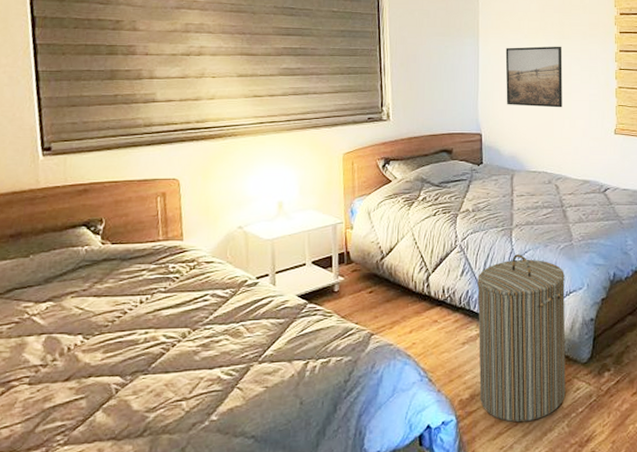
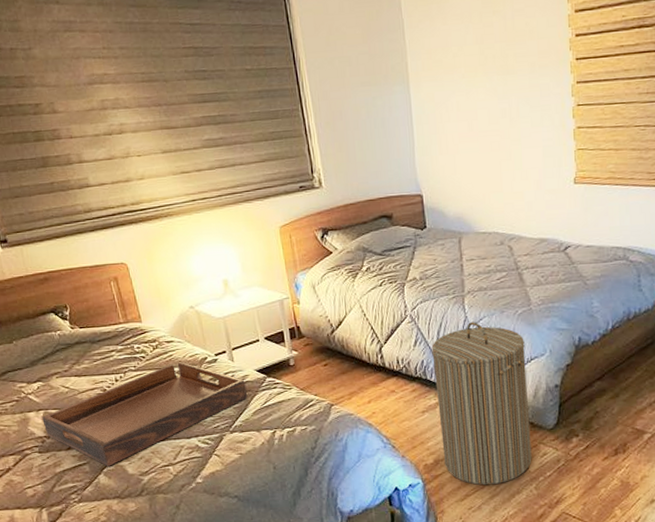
serving tray: none [42,284,285,401] -> present [42,362,248,466]
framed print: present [505,46,563,108] -> none [441,83,511,160]

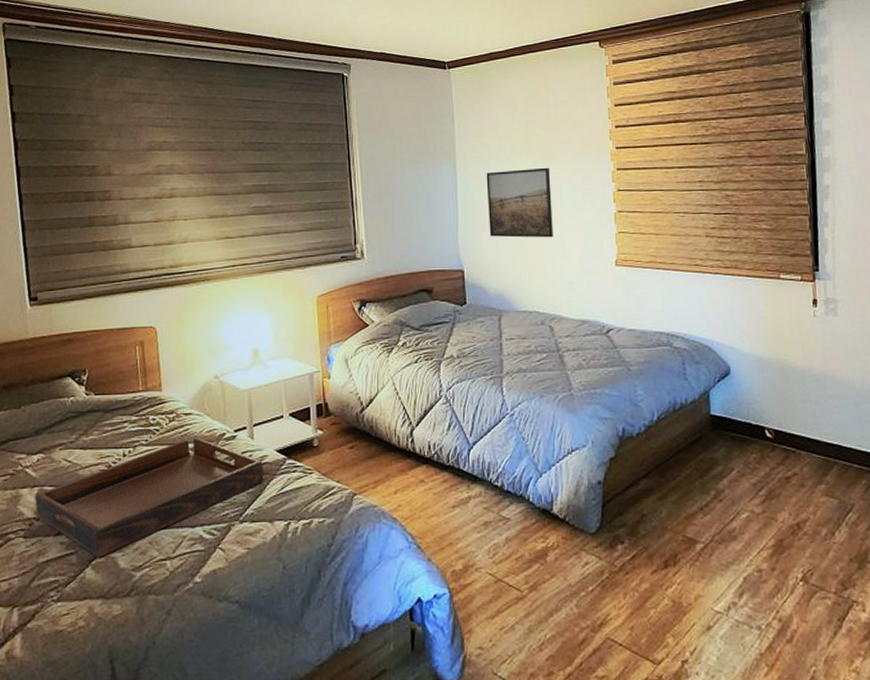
laundry hamper: present [431,322,532,486] -> none [466,406,573,600]
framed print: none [441,83,511,160] -> present [486,167,553,238]

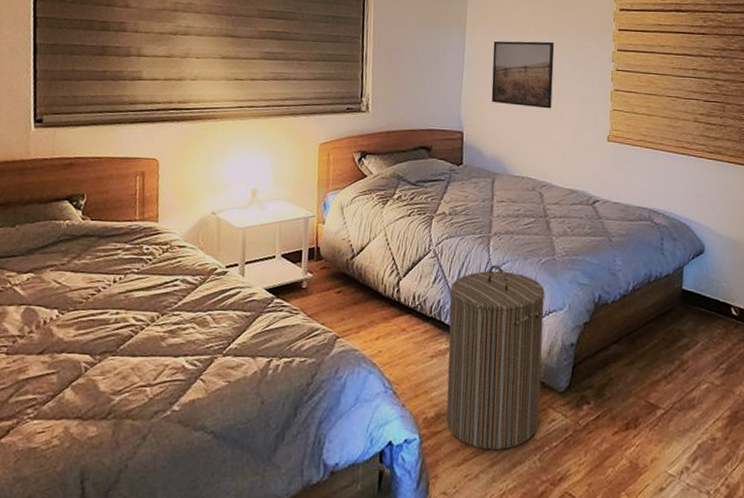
serving tray: present [35,437,264,558] -> none [21,270,251,379]
laundry hamper: none [466,406,573,600] -> present [446,265,545,451]

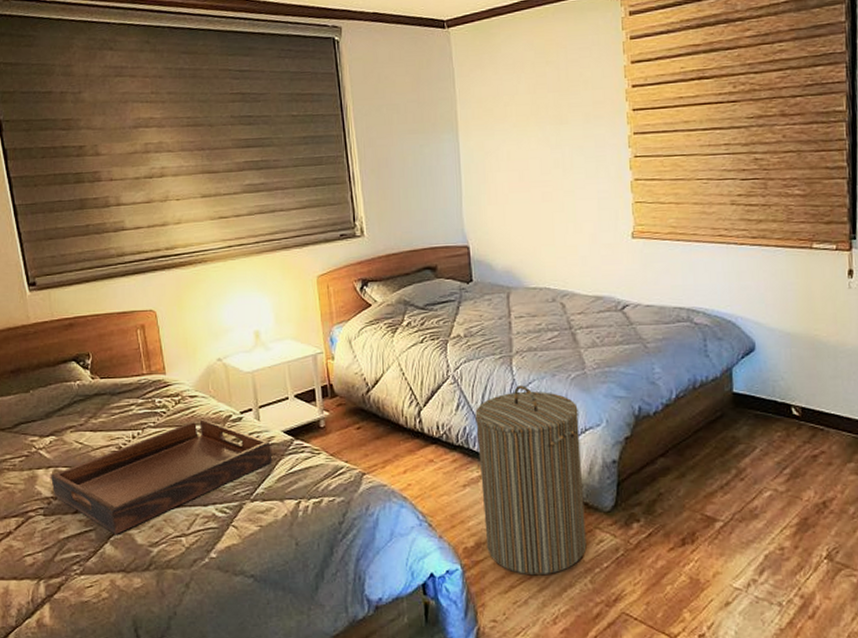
serving tray: none [21,270,251,379] -> present [51,419,273,534]
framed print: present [491,41,555,109] -> none [491,133,565,211]

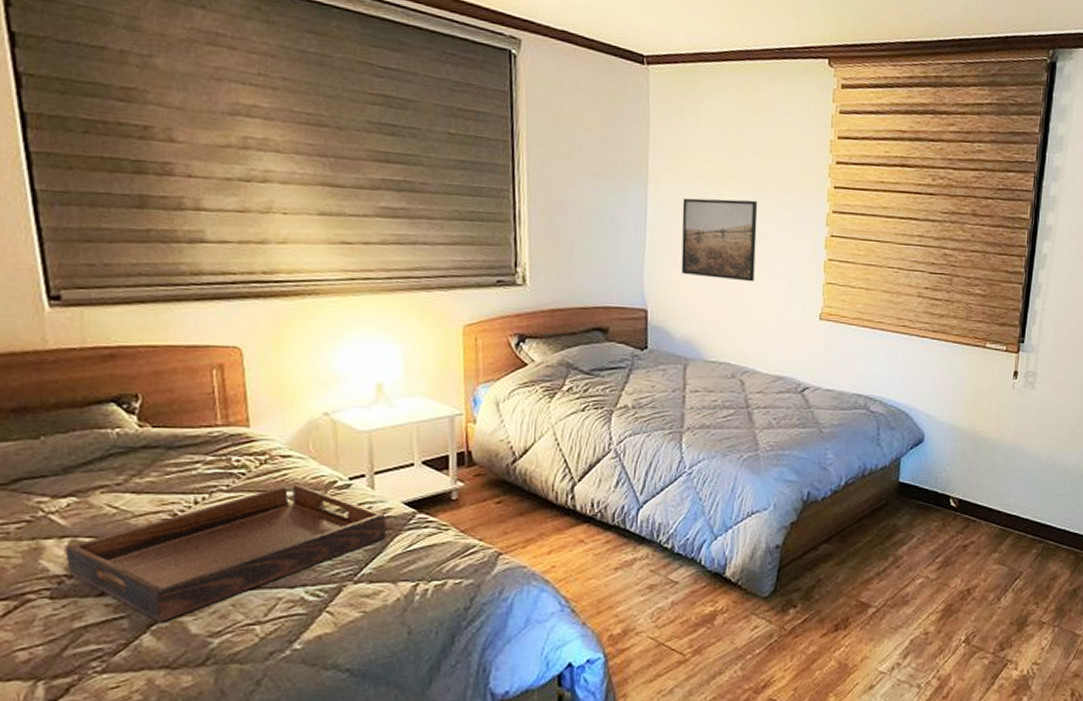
laundry hamper: present [475,385,587,576] -> none [634,464,747,664]
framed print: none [491,133,565,211] -> present [681,198,758,282]

